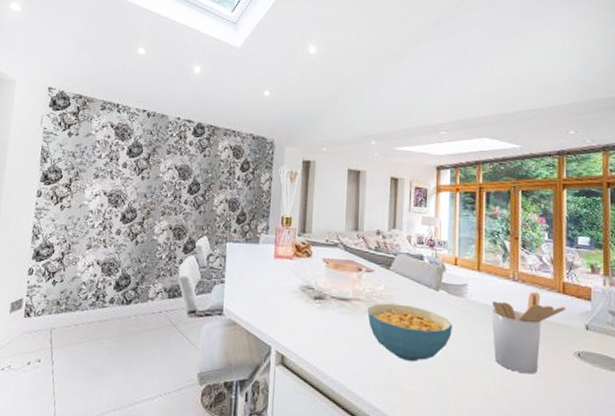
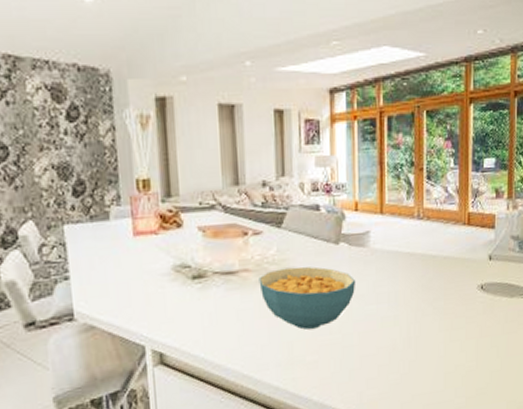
utensil holder: present [491,291,566,374] -> none [395,227,471,318]

